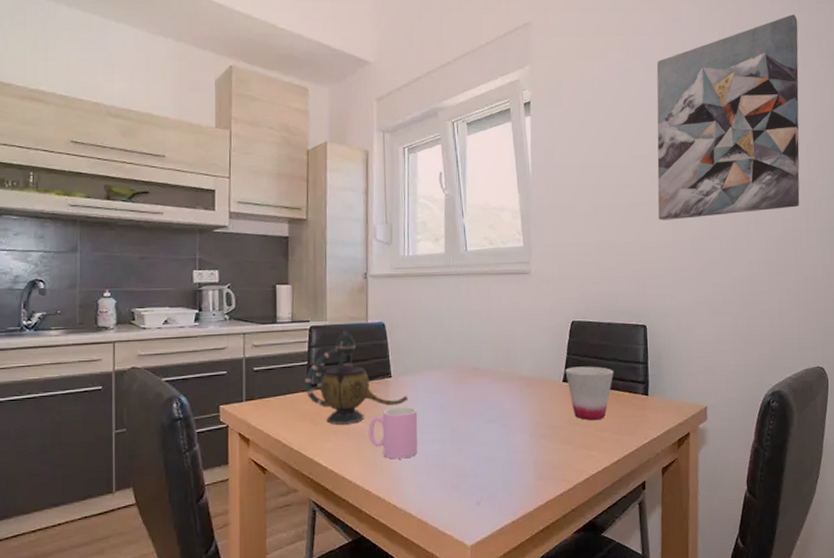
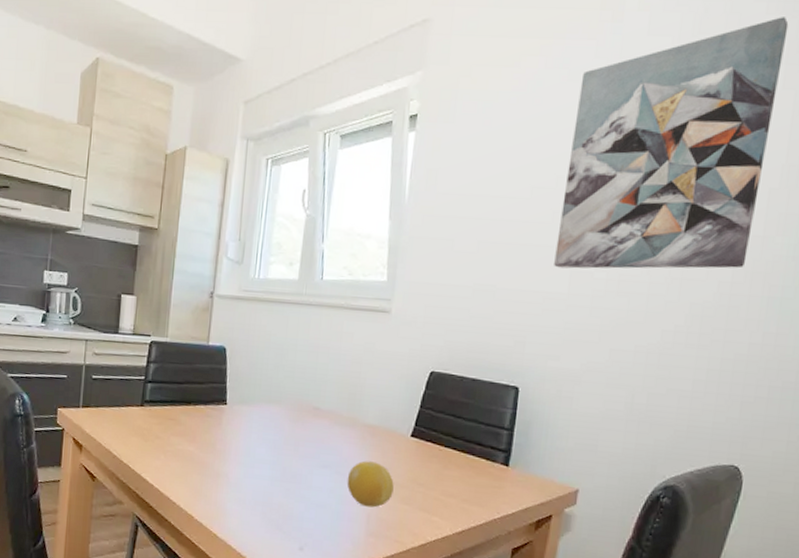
teapot: present [304,329,409,425] -> none [139,349,242,446]
cup: present [368,406,418,459] -> none [197,435,250,490]
fruit: none [512,410,554,453] -> present [347,461,394,508]
cup: present [565,366,614,421] -> none [415,421,472,485]

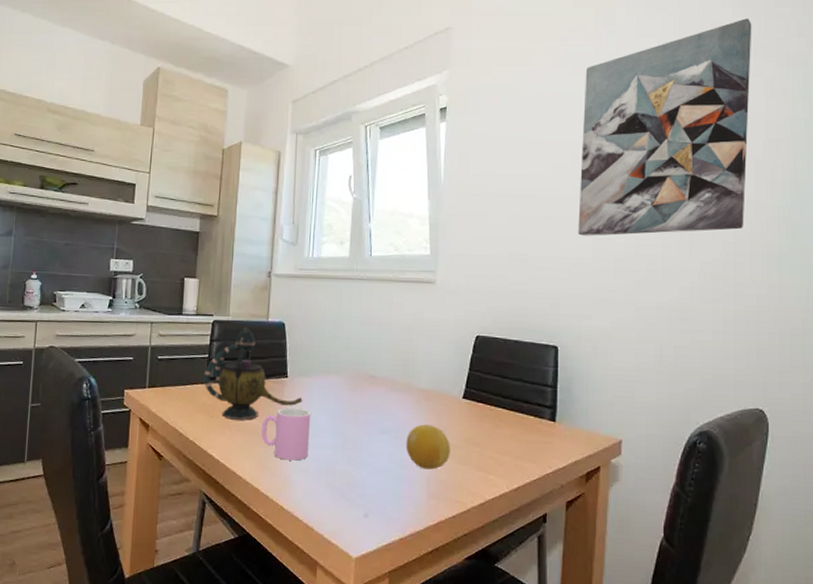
teapot: none [139,349,242,446] -> present [204,326,303,420]
cup: none [197,435,250,490] -> present [261,407,311,461]

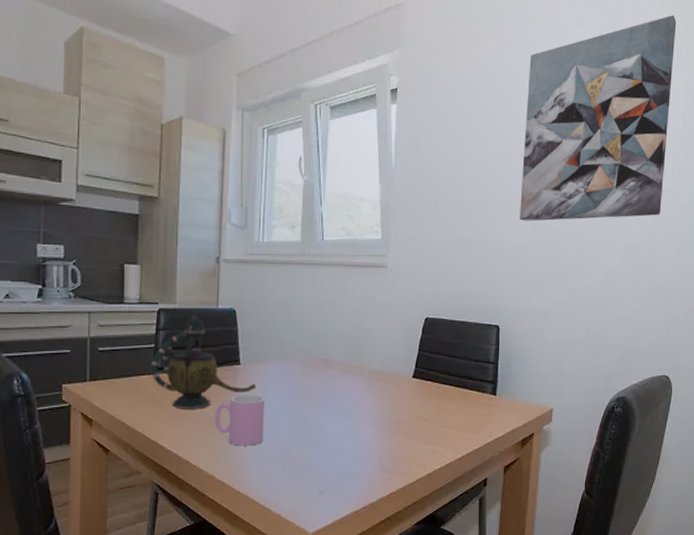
fruit: present [406,424,450,470] -> none [359,404,401,446]

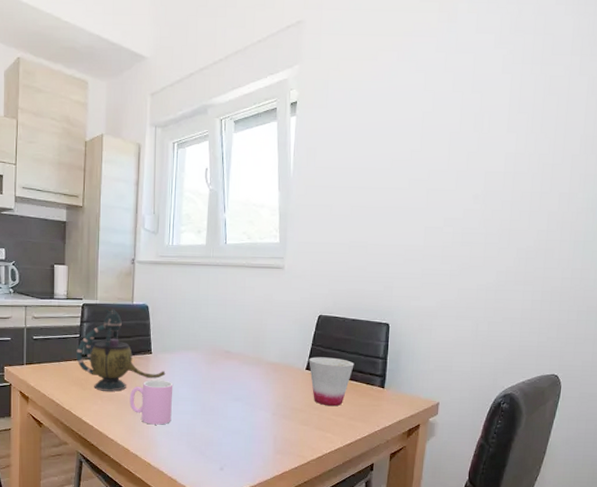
cup: none [416,363,464,417] -> present [309,357,354,407]
wall art: present [520,15,677,221] -> none [412,17,582,225]

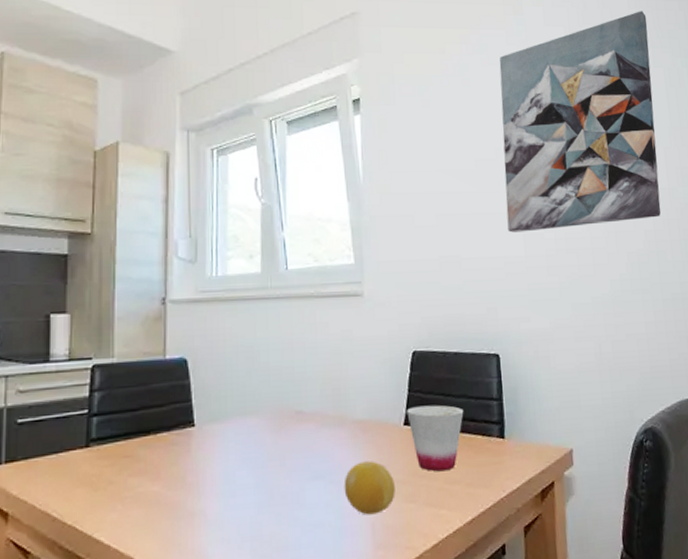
teapot: present [76,309,166,392] -> none [83,368,216,490]
cup: present [129,379,173,425] -> none [164,462,228,531]
fruit: none [256,392,294,430] -> present [344,461,395,515]
wall art: none [412,17,582,225] -> present [499,11,661,233]

